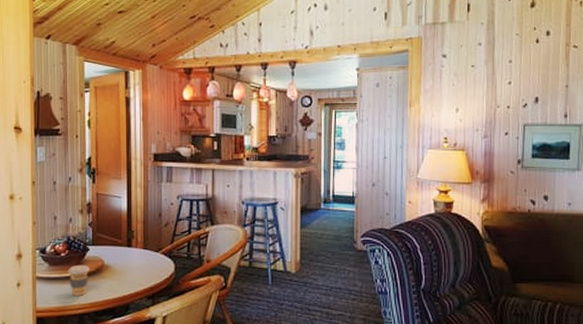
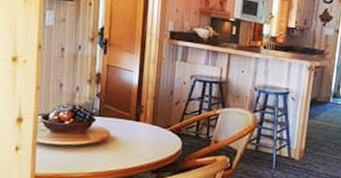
coffee cup: present [68,264,89,296] -> none [71,134,94,165]

